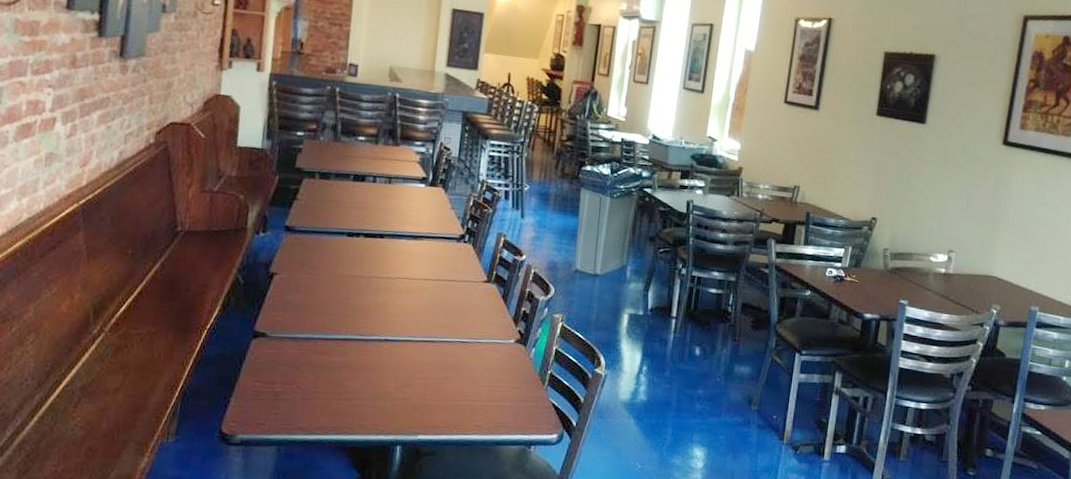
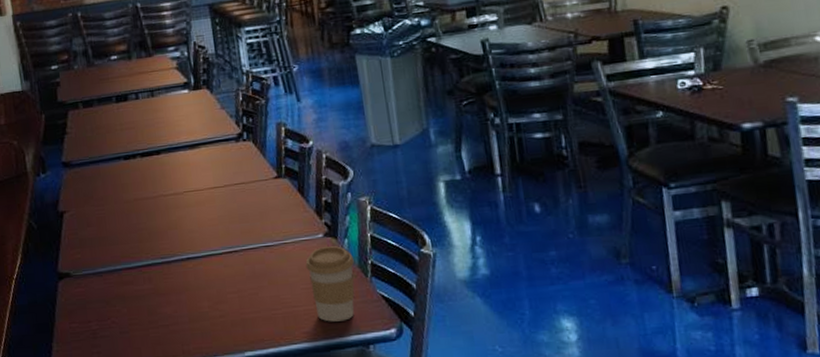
coffee cup: none [492,351,536,421] -> present [305,245,355,322]

